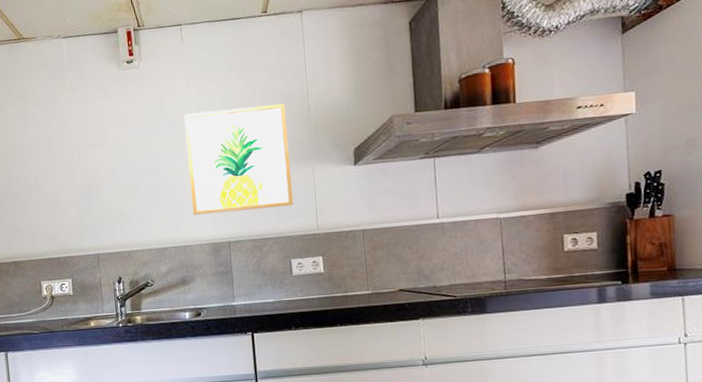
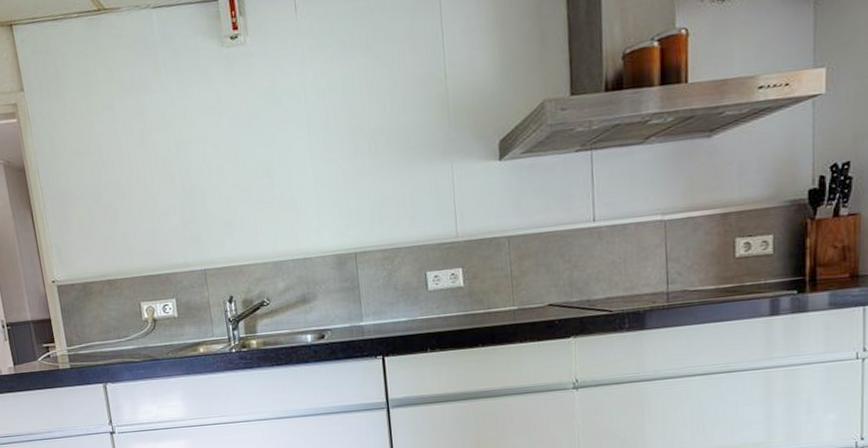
wall art: present [184,104,294,216] -> none [300,87,430,223]

